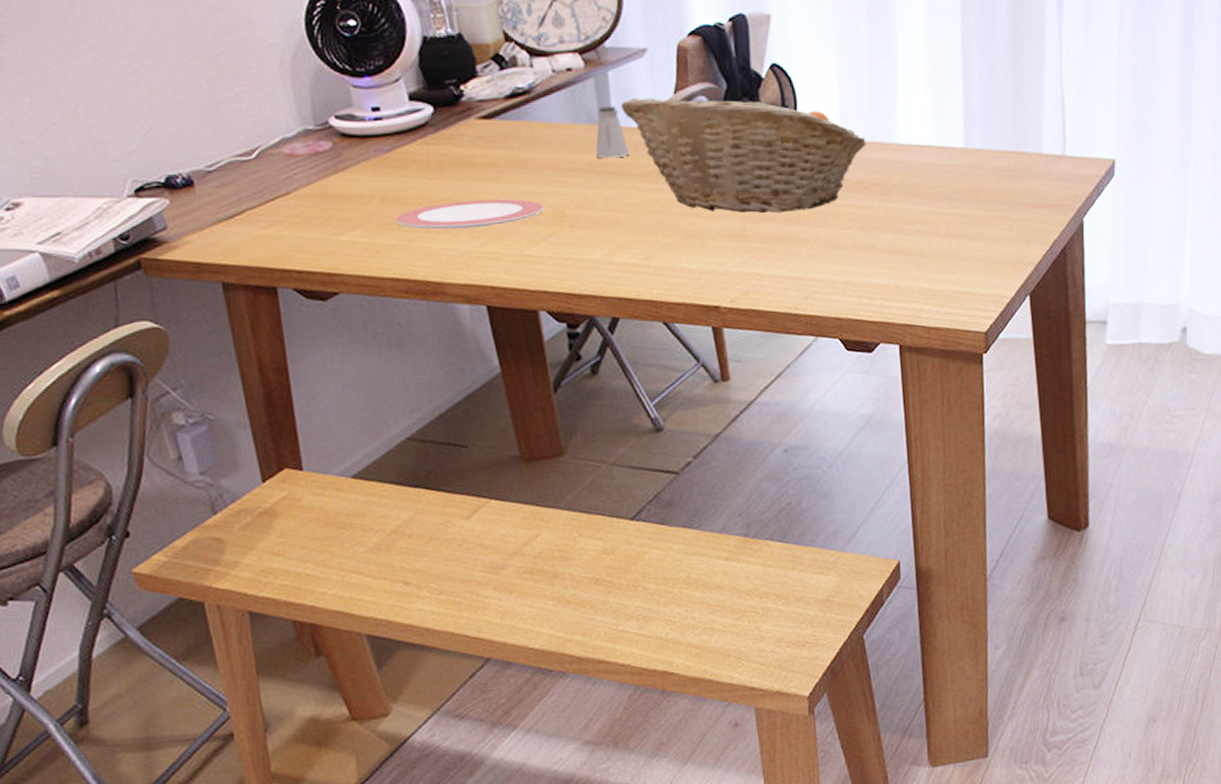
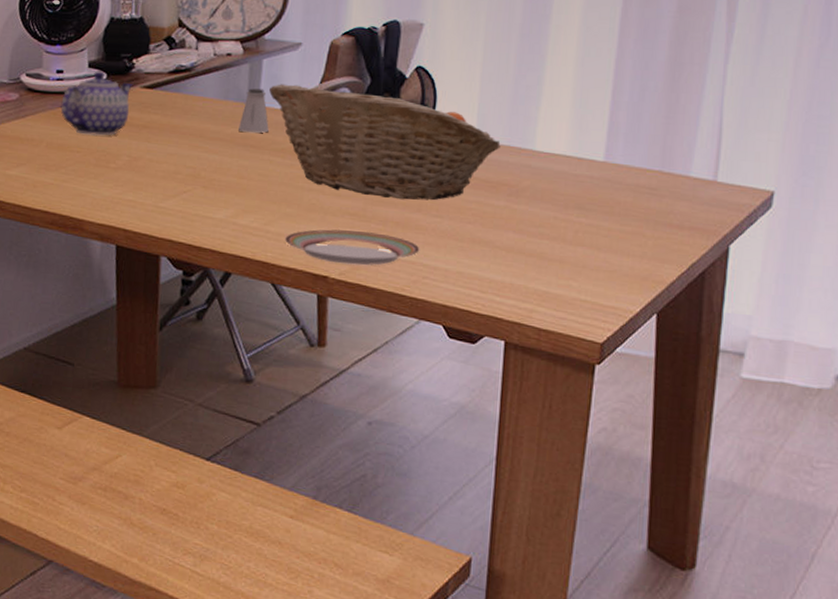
teapot: none [385,103,470,182] -> present [60,71,134,136]
plate: present [395,199,544,230] -> none [56,154,184,178]
plate: none [668,251,806,291] -> present [285,229,420,266]

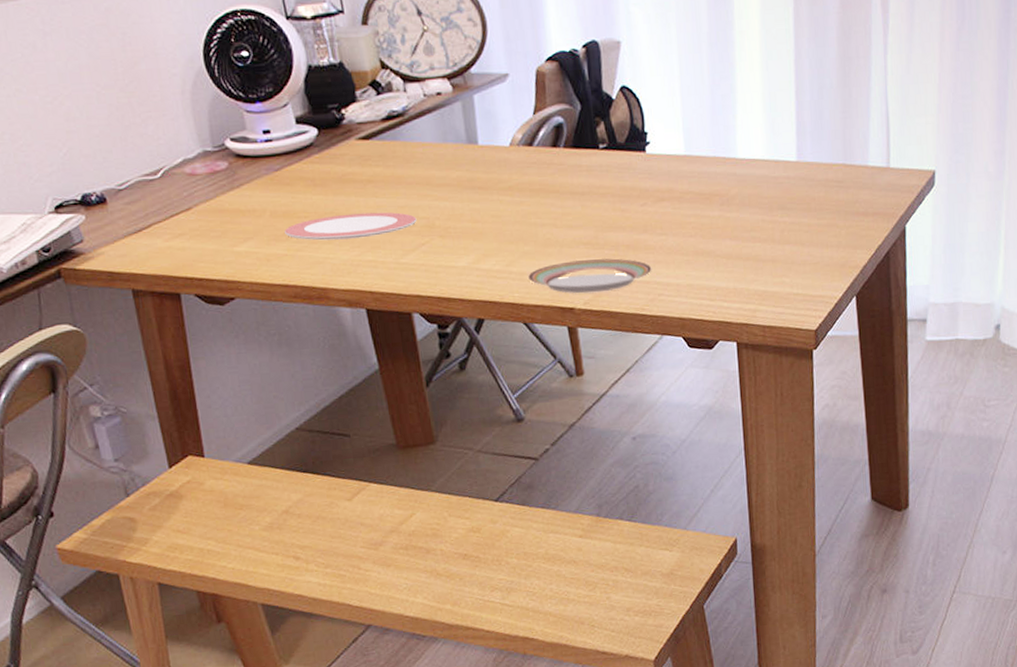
plate: none [56,154,184,178] -> present [285,212,417,241]
teapot: present [60,71,134,136] -> none [275,126,350,198]
saltshaker: present [239,88,269,133] -> none [463,127,493,174]
fruit basket: present [269,84,501,201] -> none [486,118,707,223]

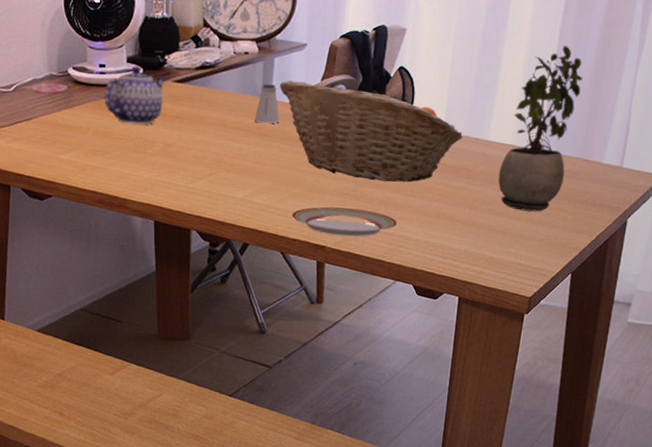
teapot: none [275,126,350,198] -> present [104,66,166,125]
plate: present [285,212,417,241] -> none [101,141,209,163]
saltshaker: none [463,127,493,174] -> present [254,84,280,124]
fruit basket: none [486,118,707,223] -> present [280,80,463,183]
potted plant: none [755,38,829,233] -> present [498,46,582,212]

